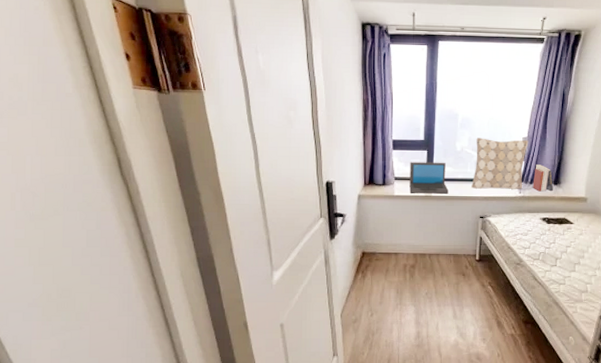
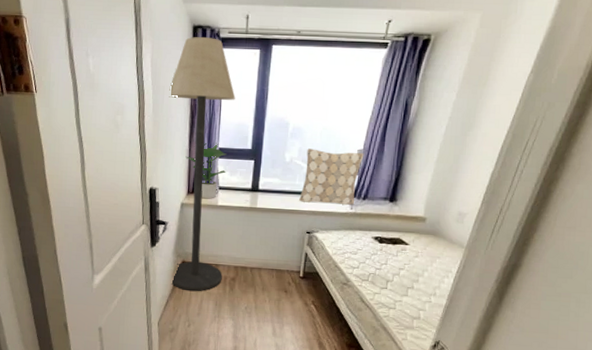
floor lamp: none [341,34,406,281] -> present [169,37,235,292]
potted plant: none [361,135,401,190] -> present [186,143,227,199]
laptop: present [409,162,449,194] -> none [234,171,275,206]
books: present [533,165,553,192] -> none [366,179,389,209]

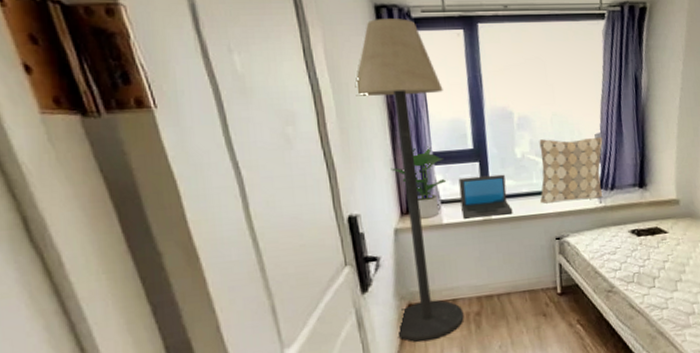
laptop: none [234,171,275,206] -> present [458,174,513,219]

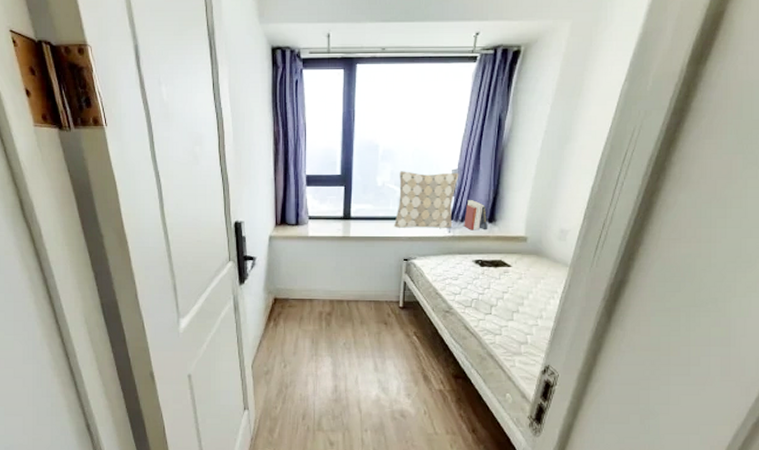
floor lamp: present [355,18,464,342] -> none [250,59,321,330]
potted plant: present [392,146,447,219] -> none [272,170,316,230]
laptop: present [458,174,513,219] -> none [325,199,369,234]
books: none [614,165,639,199] -> present [464,200,487,231]

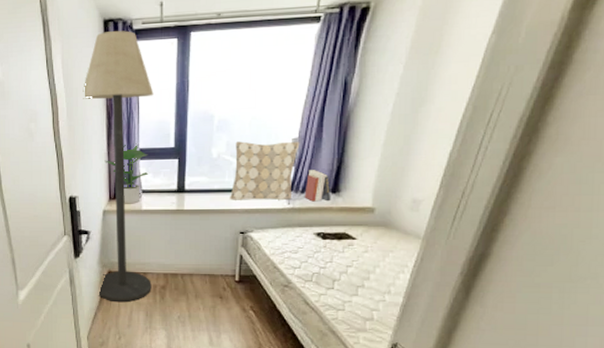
floor lamp: none [250,59,321,330] -> present [83,30,154,303]
potted plant: none [272,170,316,230] -> present [106,143,149,204]

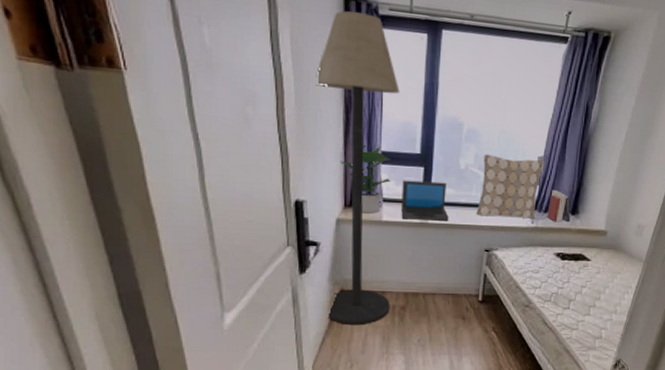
laptop: none [159,171,203,207] -> present [401,180,449,221]

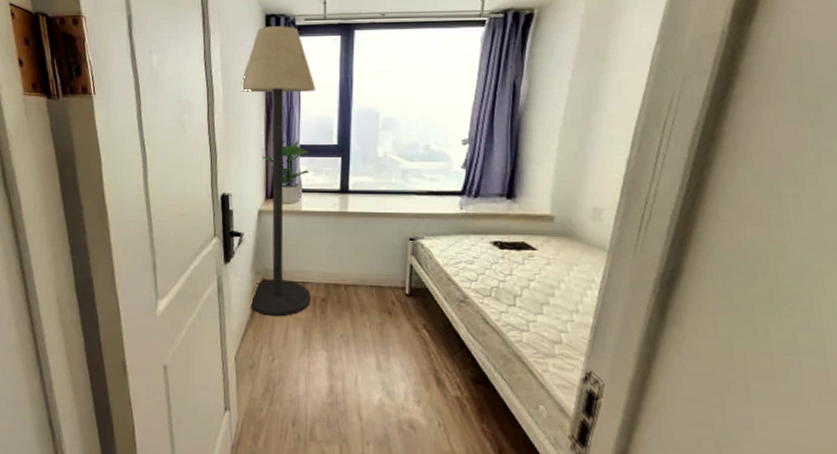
laptop: present [401,180,449,221] -> none [320,170,369,209]
pillow: present [476,154,545,219] -> none [398,141,470,204]
books: present [547,190,570,223] -> none [478,173,506,208]

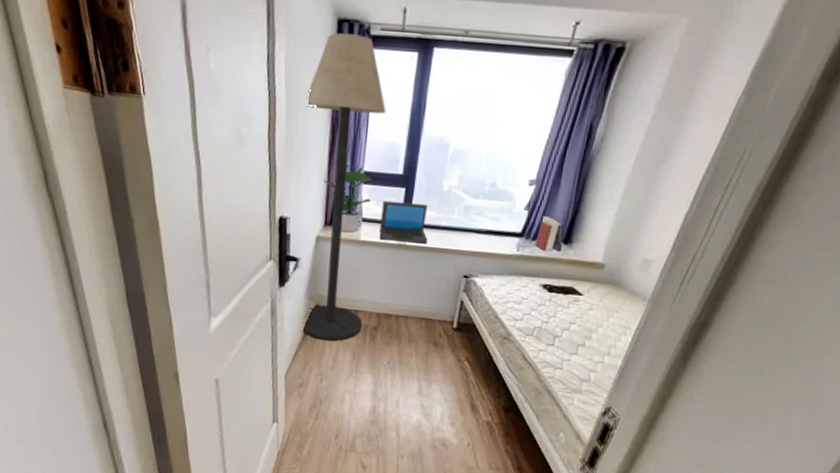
laptop: none [320,170,369,209] -> present [379,200,428,244]
books: none [478,173,506,208] -> present [535,216,563,252]

